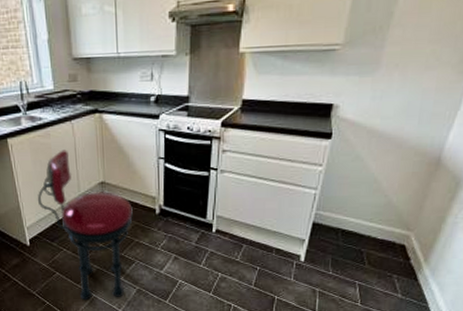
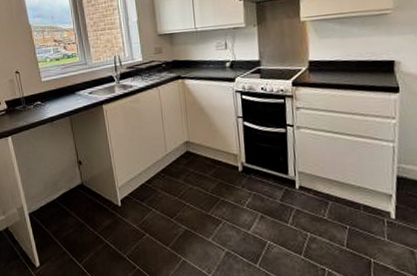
stool: present [37,150,133,300] -> none [128,113,217,264]

